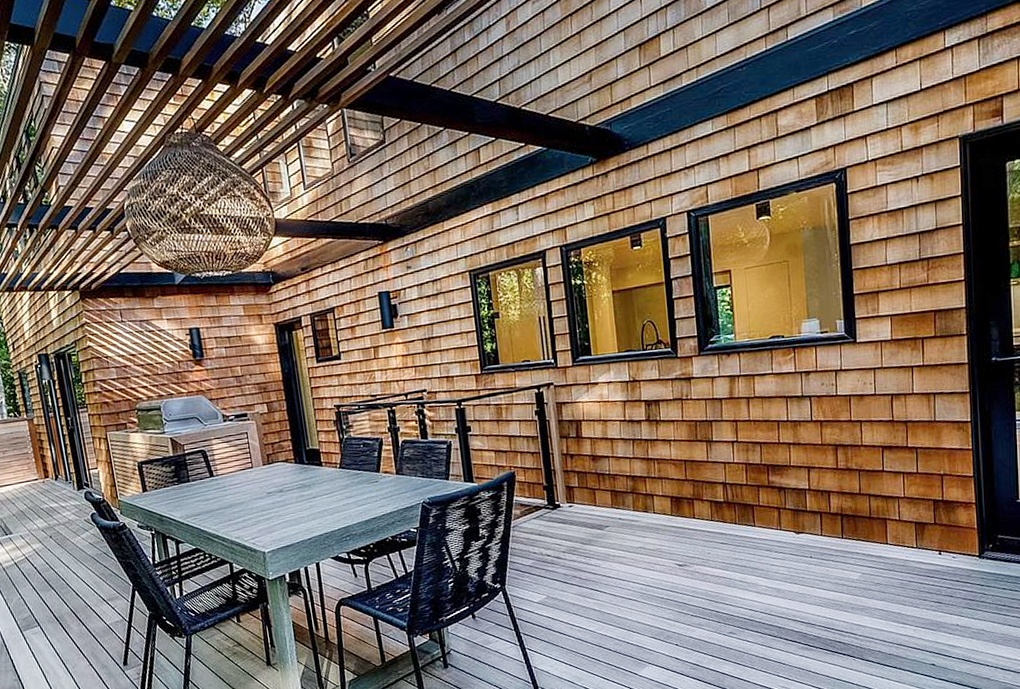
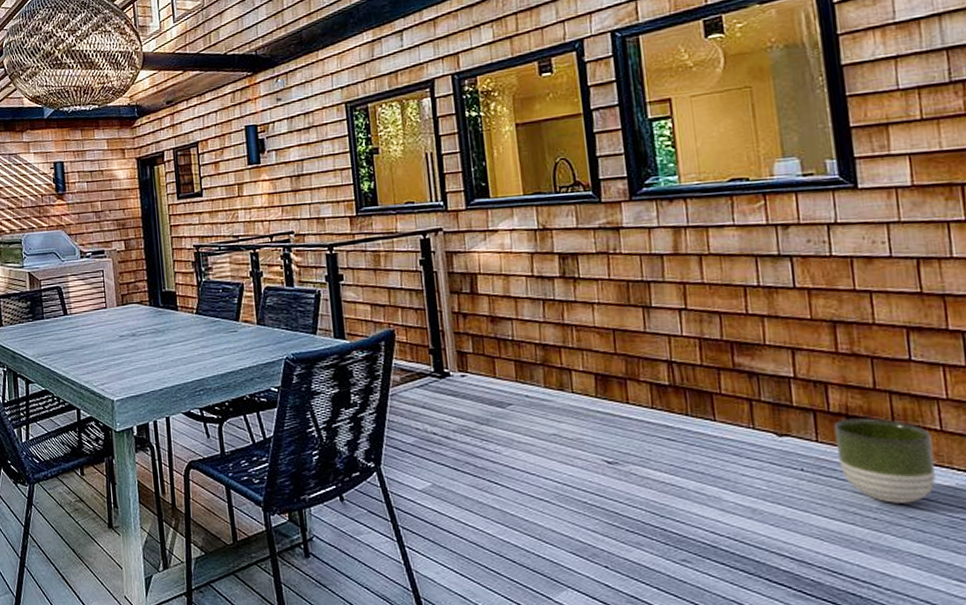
planter: none [832,515,894,575] -> present [833,418,936,503]

